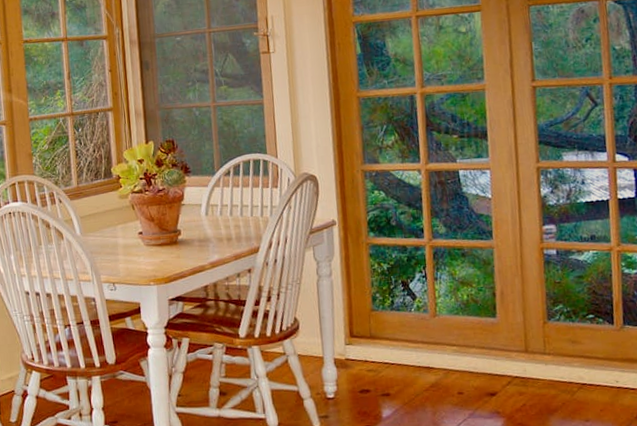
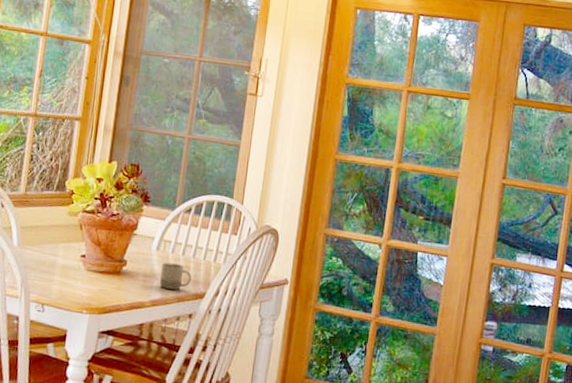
cup: none [213,224,244,250] -> present [159,262,192,290]

